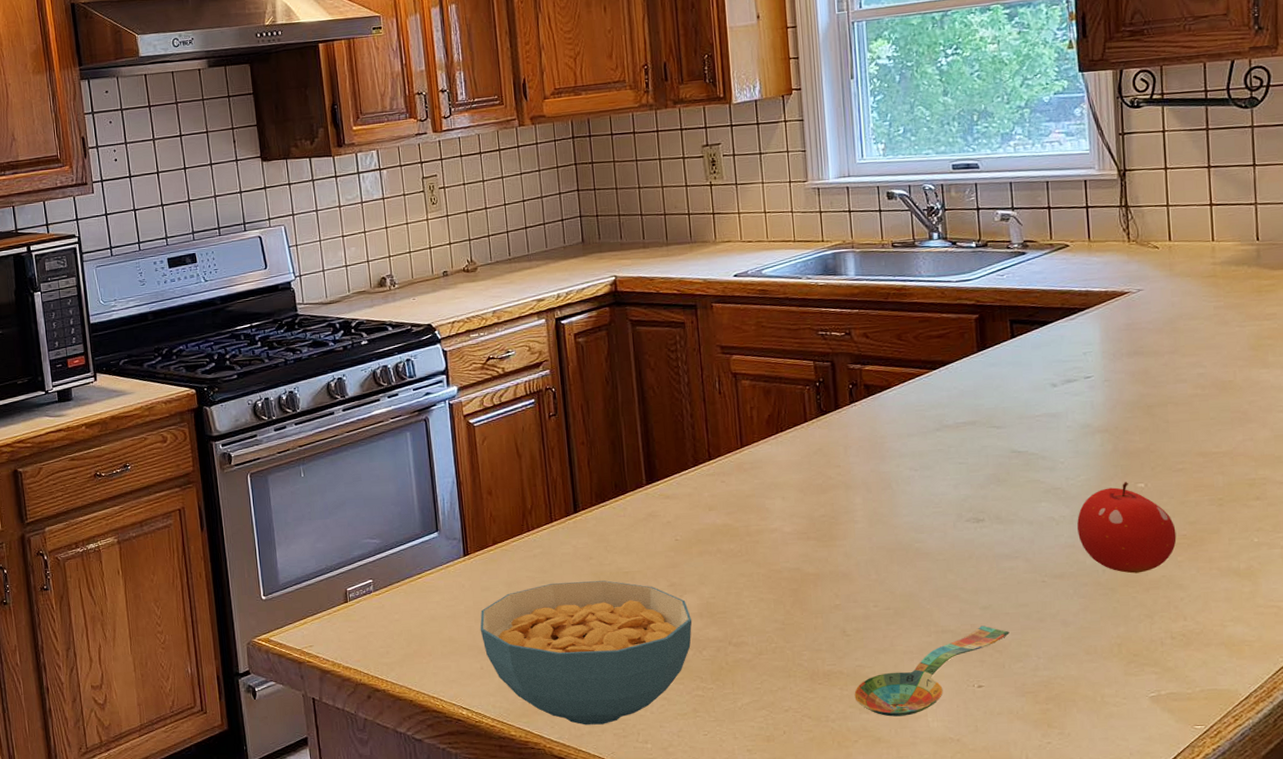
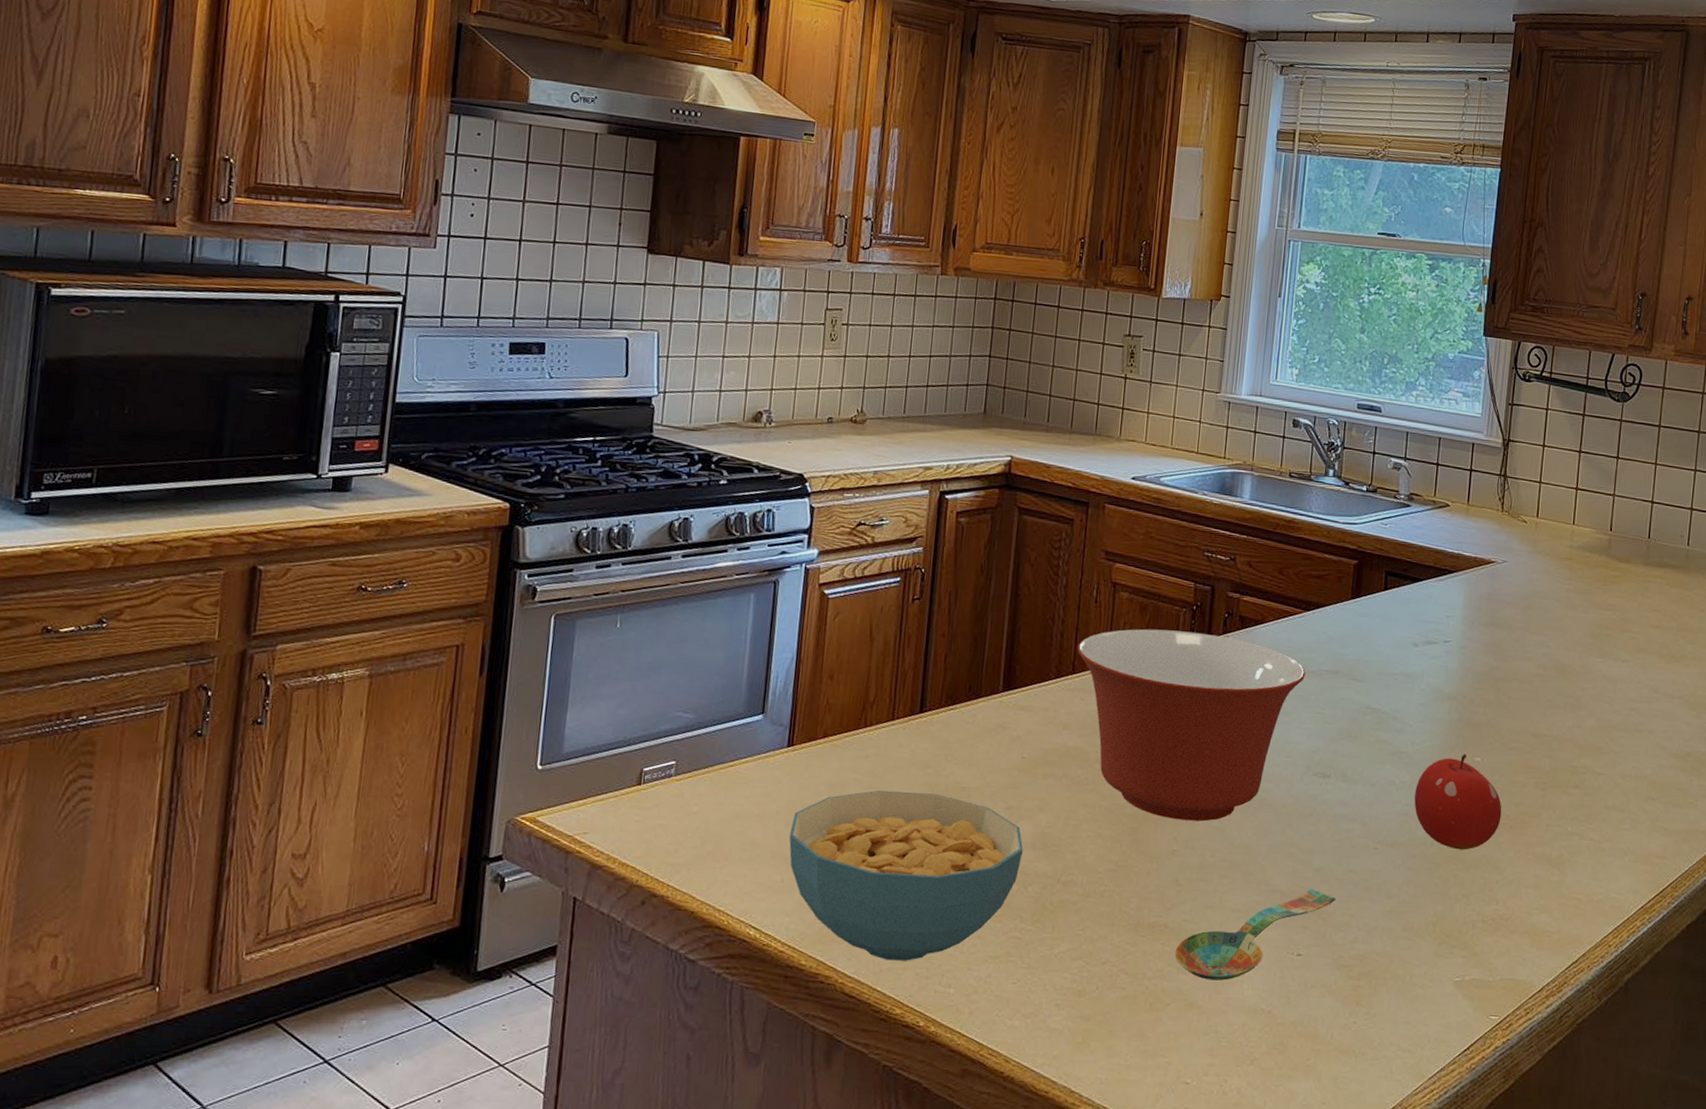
mixing bowl: none [710,406,942,578] -> present [1077,629,1306,821]

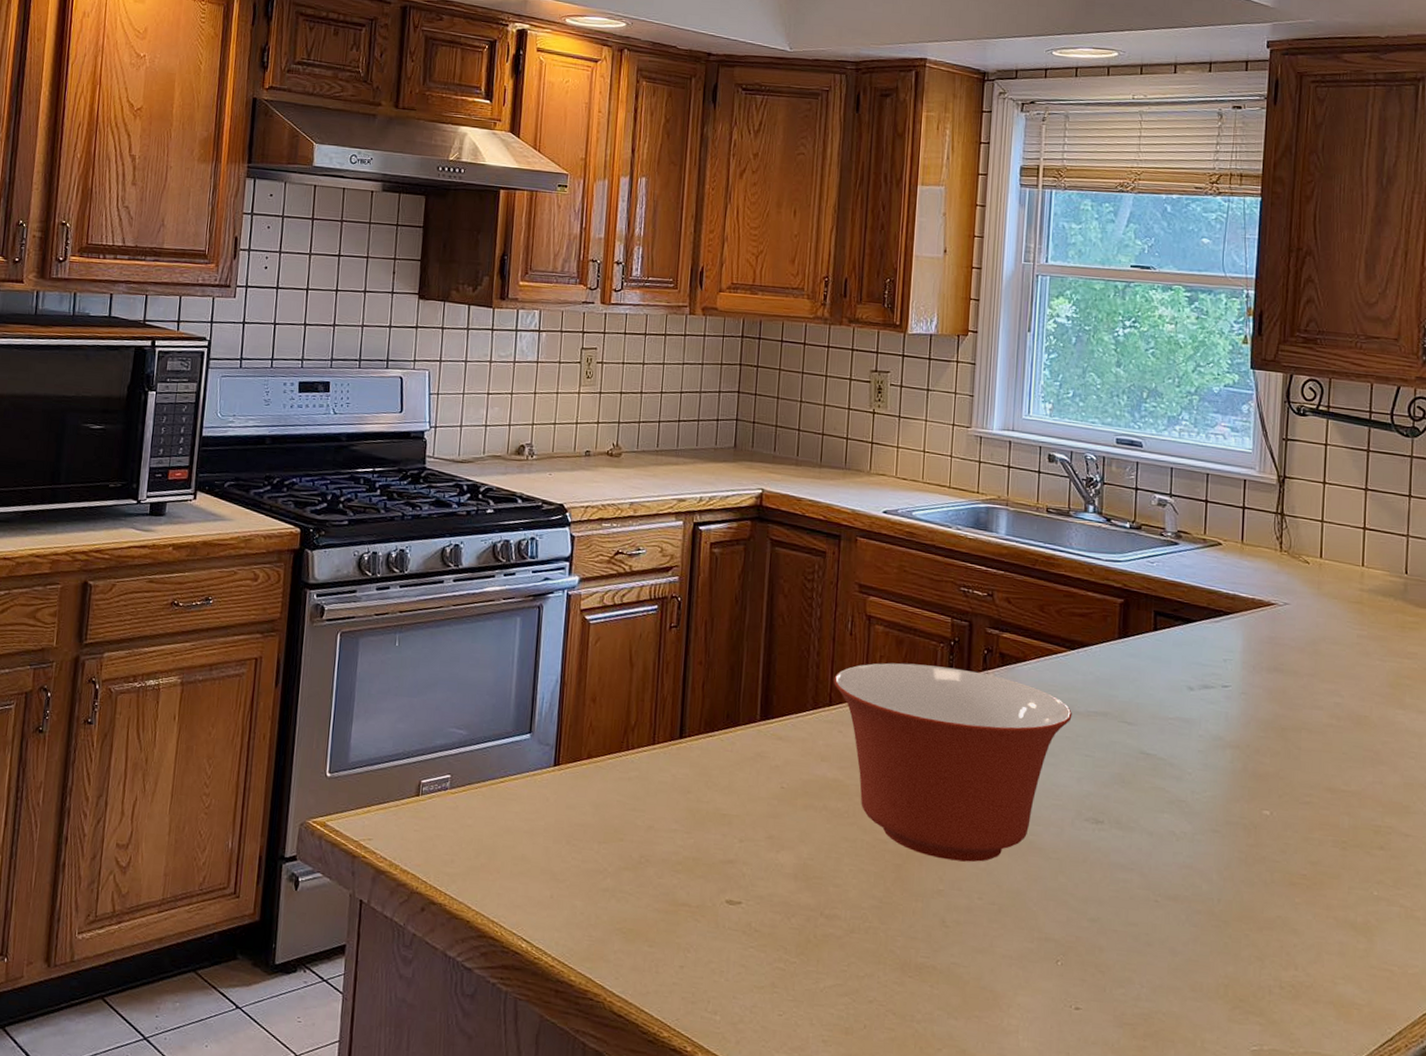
cereal bowl: present [789,790,1024,961] -> none [557,812,786,985]
spoon: present [1175,889,1336,981] -> none [944,940,1115,1030]
fruit: present [1414,754,1502,850] -> none [1197,806,1297,909]

